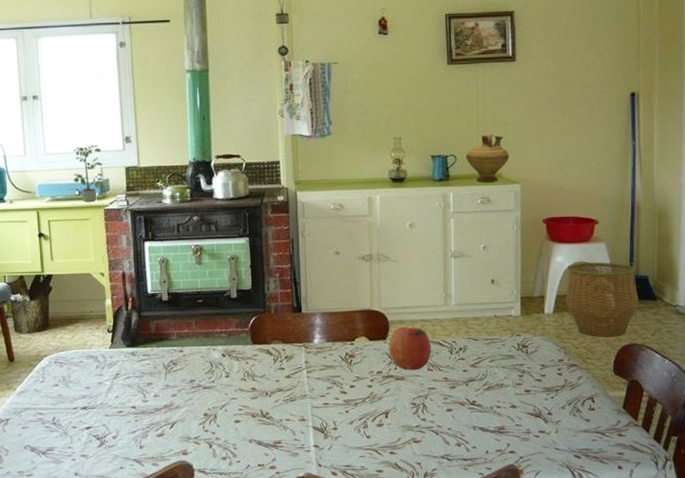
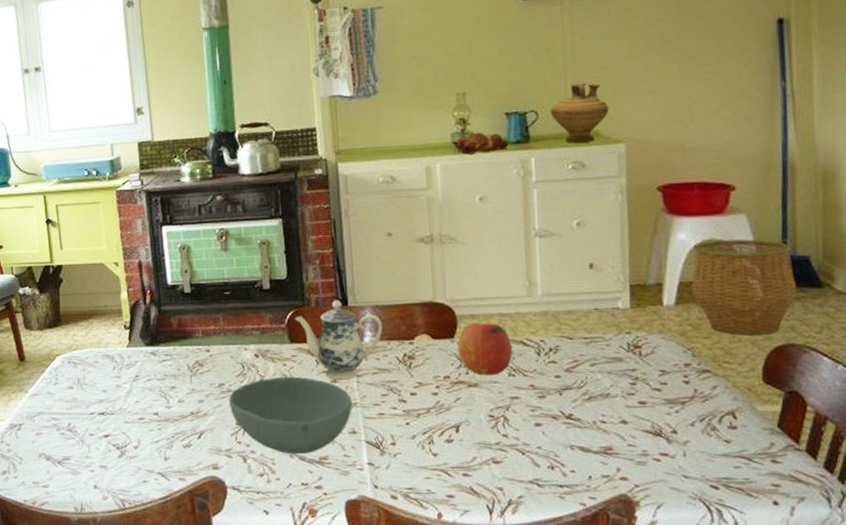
potted plant: present [73,144,108,203] -> none [80,118,120,184]
bowl: none [198,373,303,440] -> present [228,376,353,455]
teapot: none [257,307,329,376] -> present [295,300,383,380]
bread loaf: none [392,170,433,189] -> present [456,132,509,156]

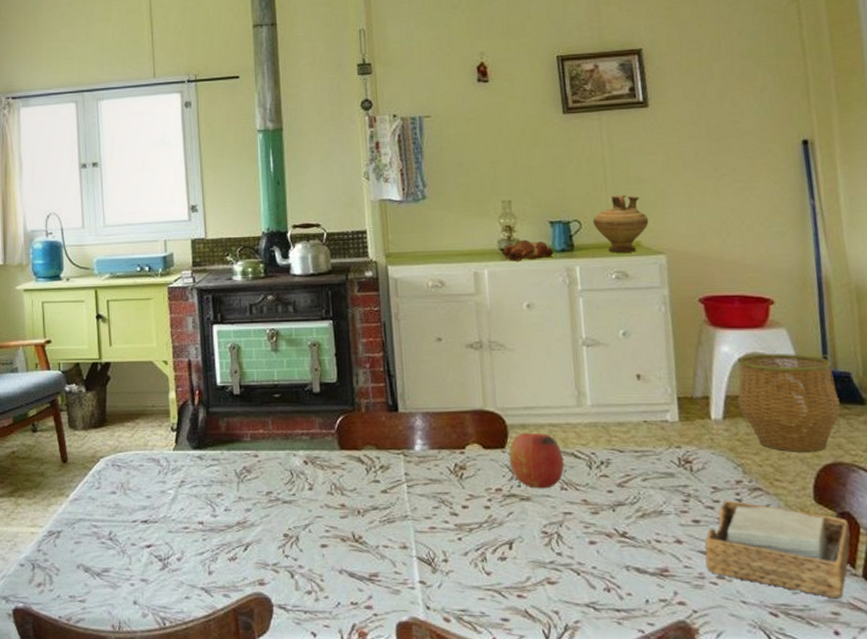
bowl: present [228,376,353,455] -> none [276,485,404,571]
teapot: present [295,300,383,380] -> none [345,405,433,491]
napkin holder: none [649,382,797,472] -> present [705,500,851,599]

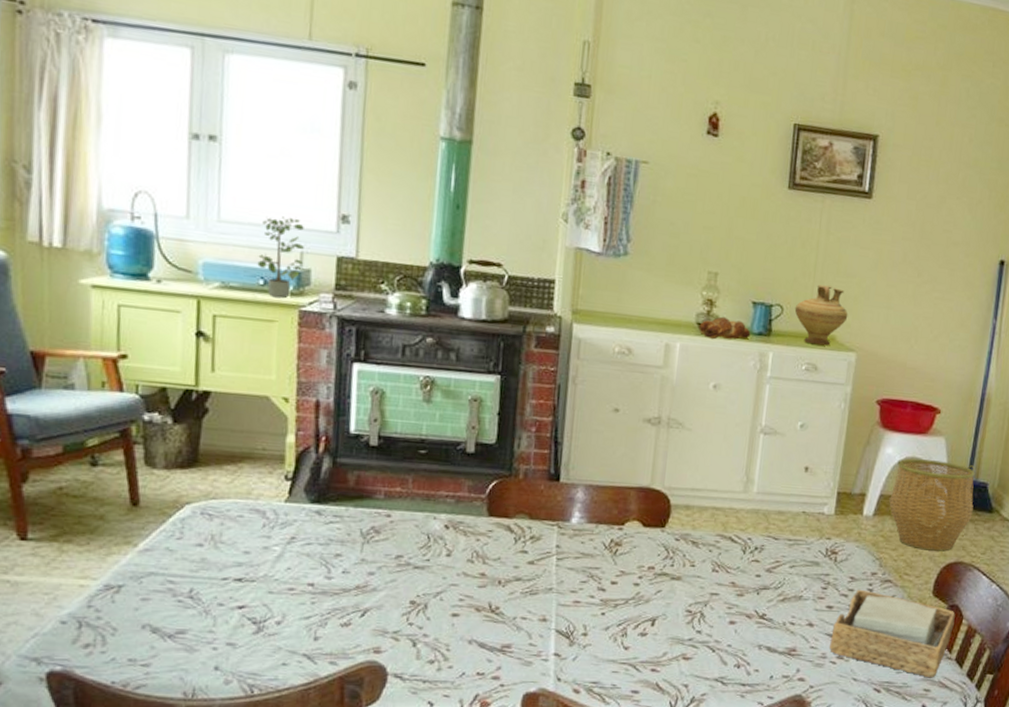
potted plant: none [134,214,172,280] -> present [257,216,310,299]
fruit: present [508,432,565,489] -> none [666,513,721,570]

